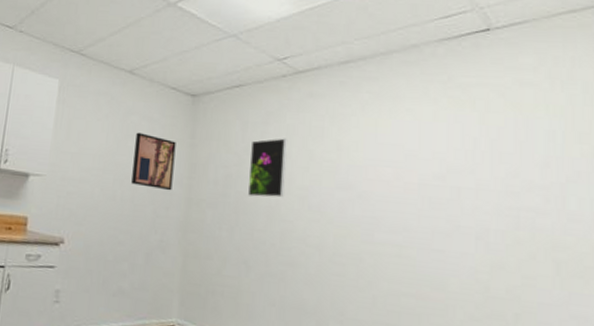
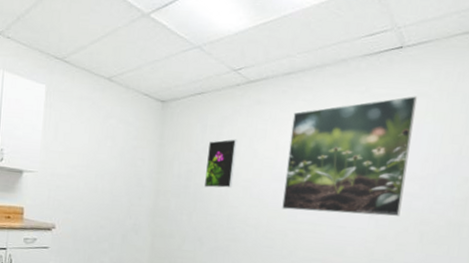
wall art: present [131,132,176,191] -> none [110,134,148,184]
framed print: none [352,85,521,239] -> present [282,96,418,217]

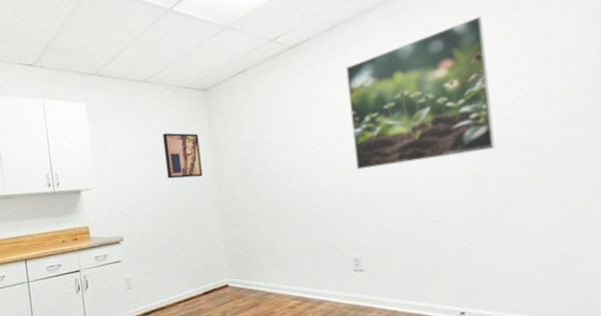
wall art: none [110,134,148,184] -> present [163,132,203,179]
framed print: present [203,139,237,188] -> none [262,109,297,166]

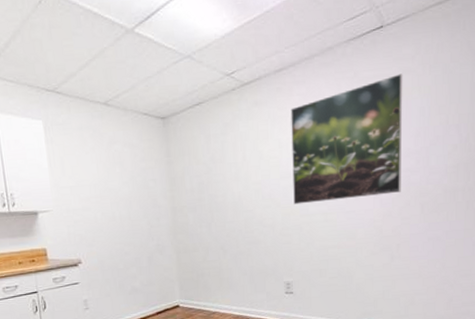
wall art: present [163,132,203,179] -> none [121,158,159,205]

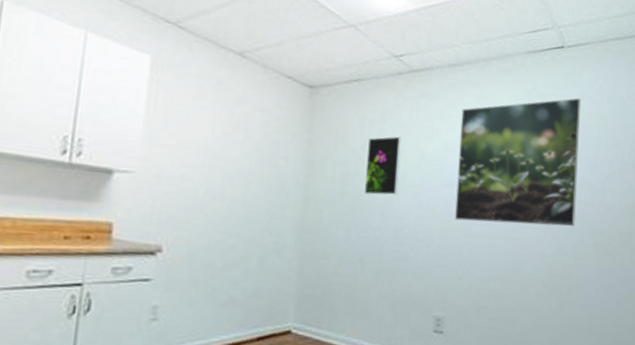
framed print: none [215,144,244,197] -> present [364,136,401,196]

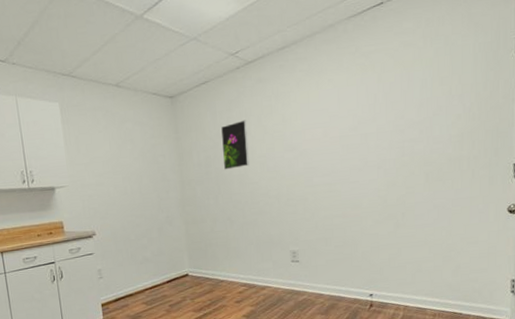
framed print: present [455,98,582,227] -> none [293,47,405,176]

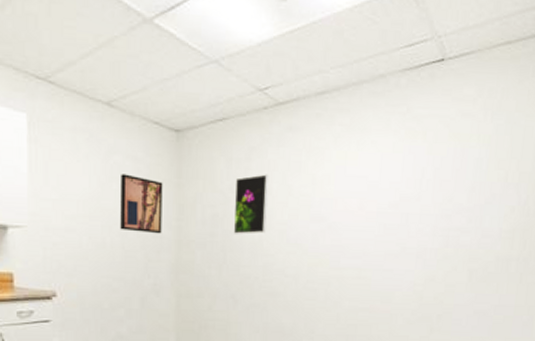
wall art: none [132,136,168,179] -> present [120,174,163,234]

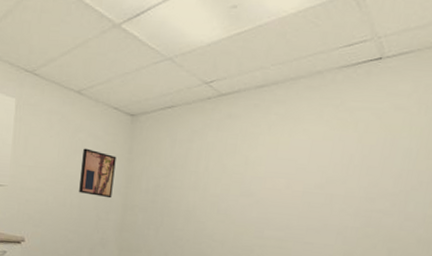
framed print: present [233,174,268,234] -> none [171,153,206,204]

